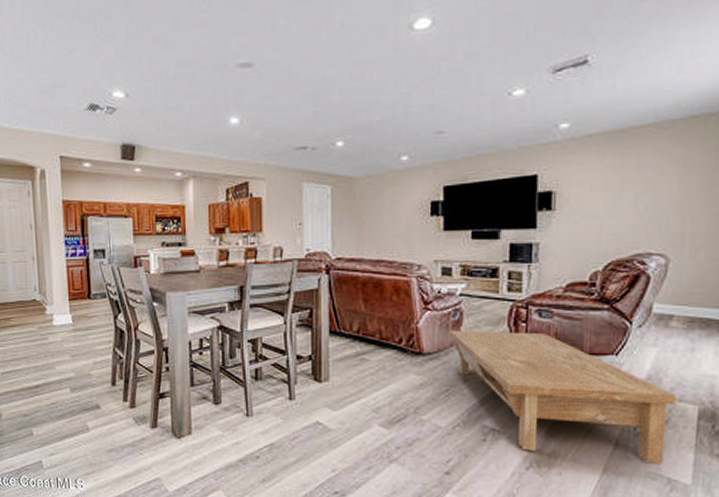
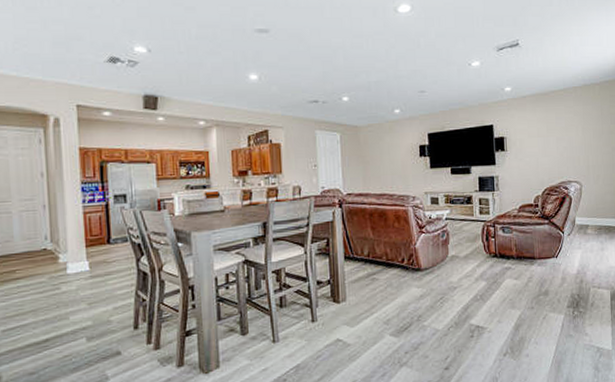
coffee table: present [449,330,676,464] -> none [440,245,596,341]

